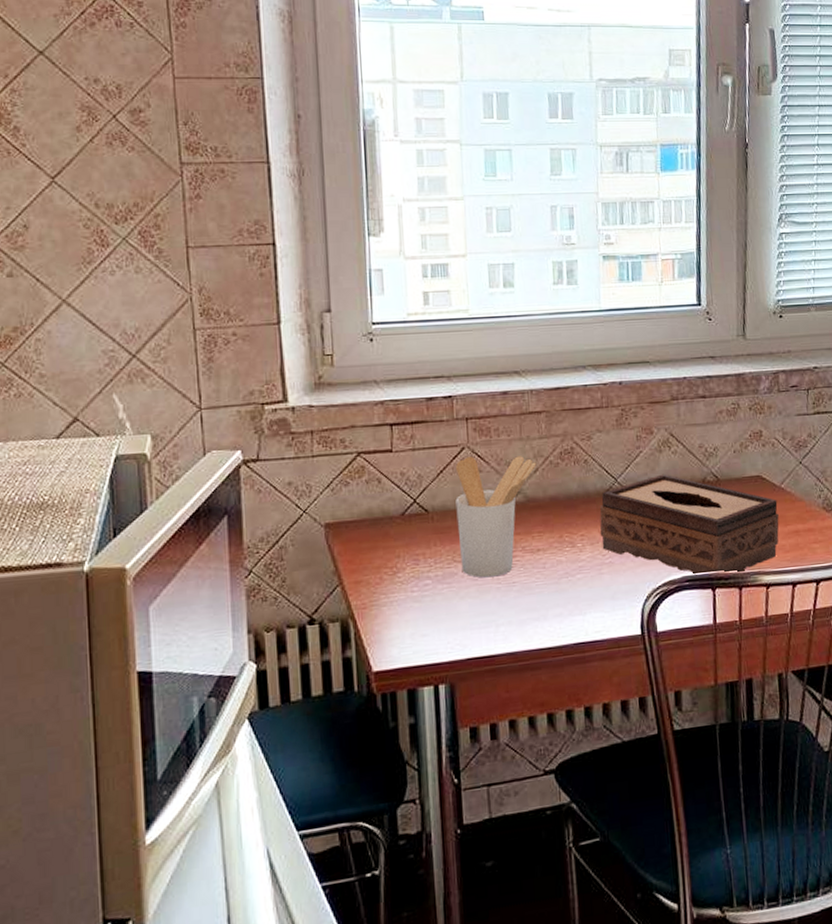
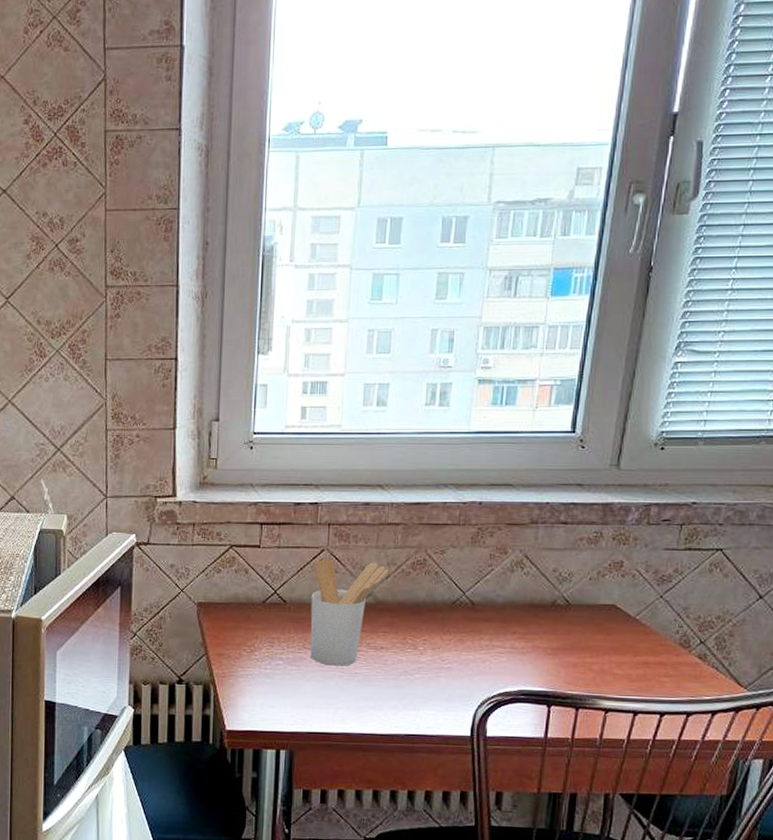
tissue box: present [599,474,779,576] -> none [442,592,630,694]

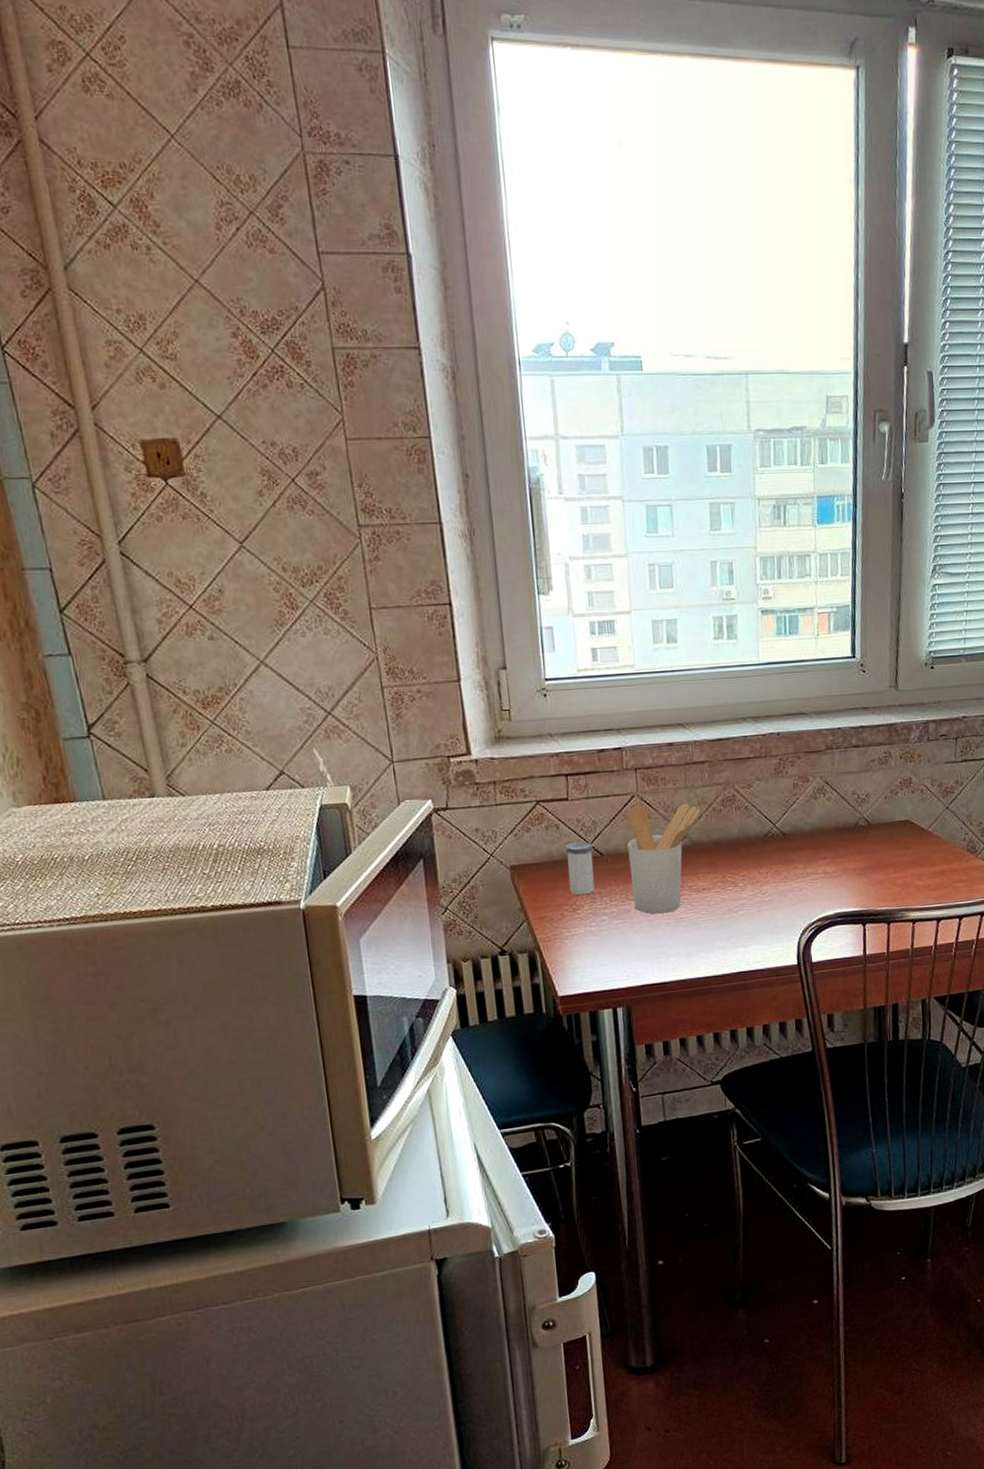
salt shaker: none [250,587,278,638] -> present [565,841,595,896]

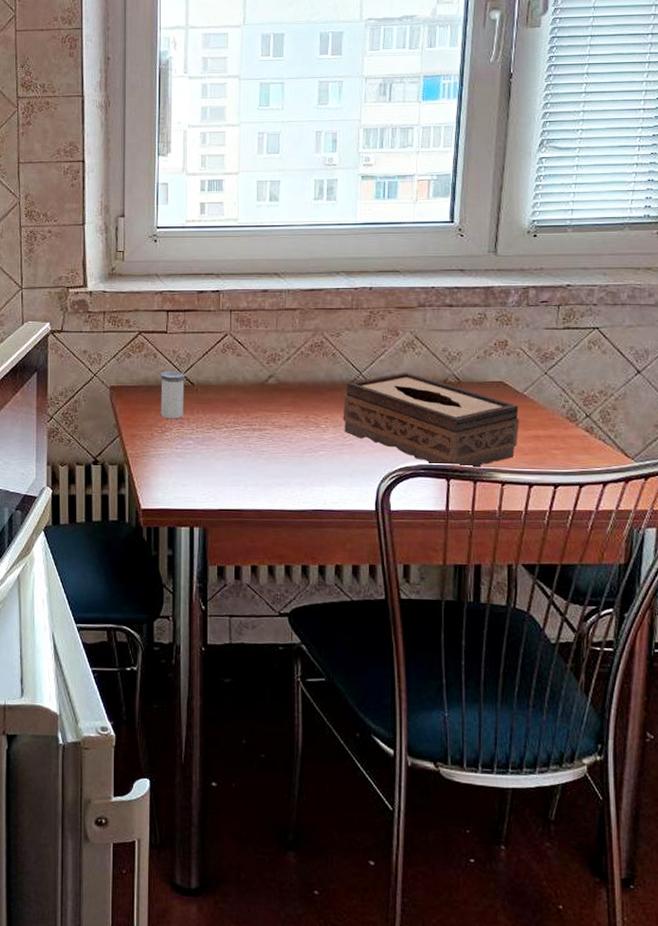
utensil holder: present [627,803,701,915] -> none [217,342,289,445]
tissue box: none [759,819,926,913] -> present [342,372,519,468]

